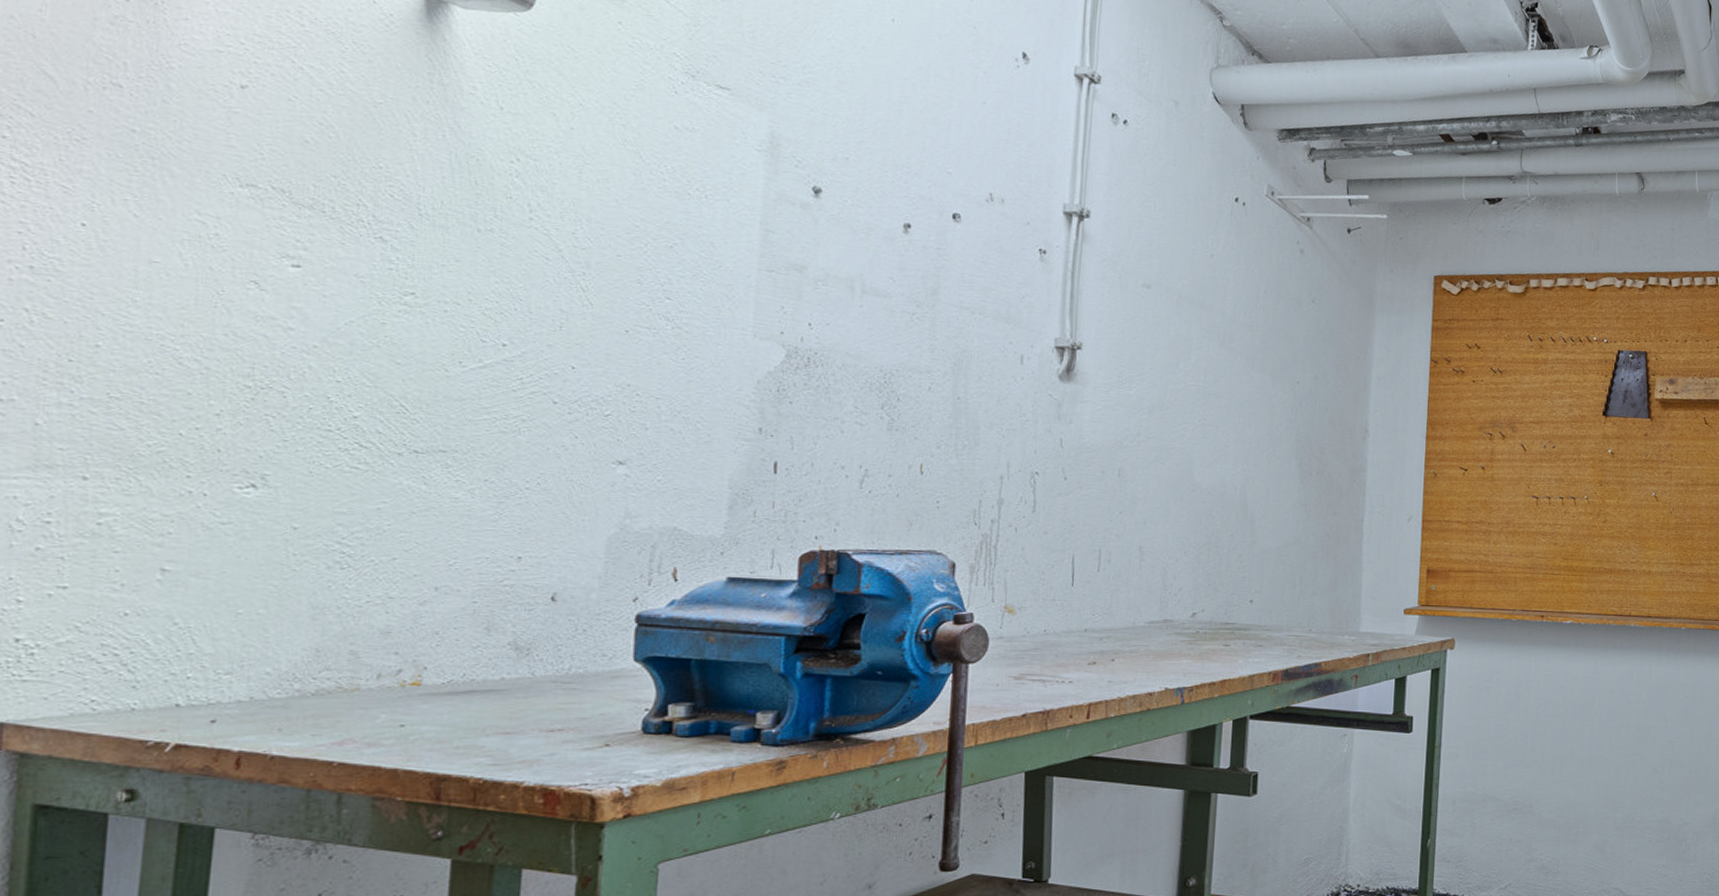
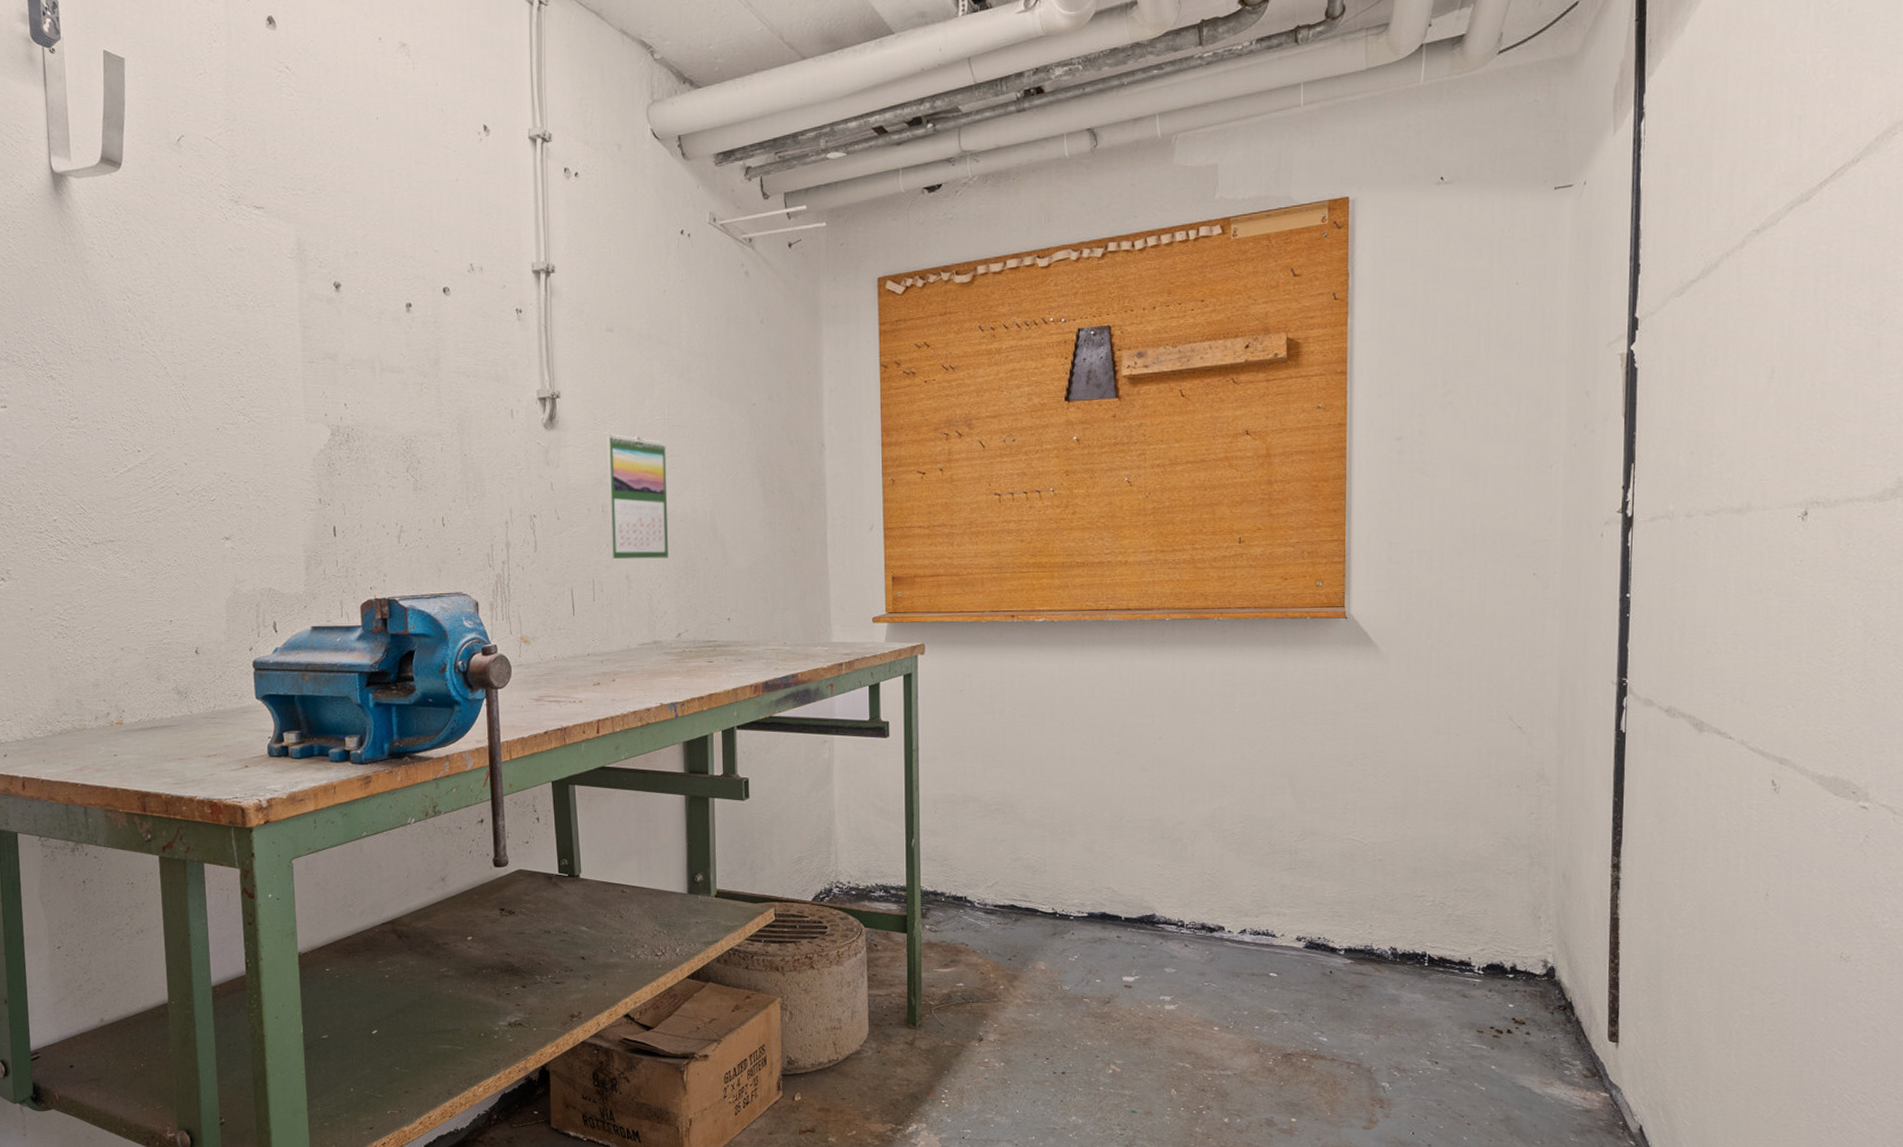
calendar: none [1123,394,1198,532] -> present [606,433,668,560]

